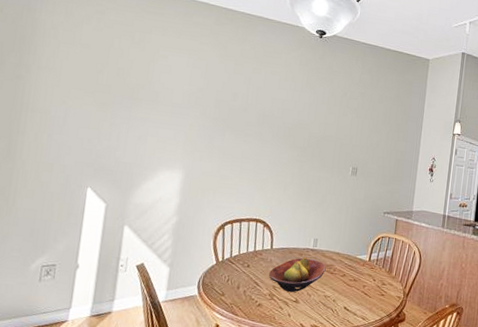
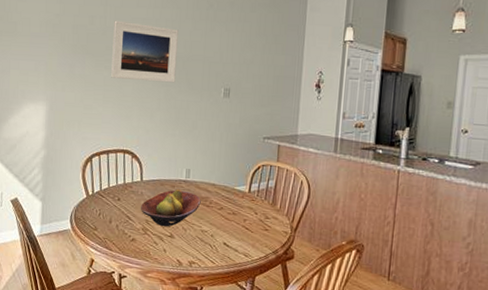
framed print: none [249,99,315,160] -> present [111,20,179,83]

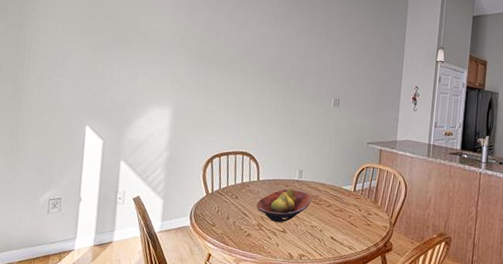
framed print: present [111,20,179,83] -> none [233,35,296,93]

